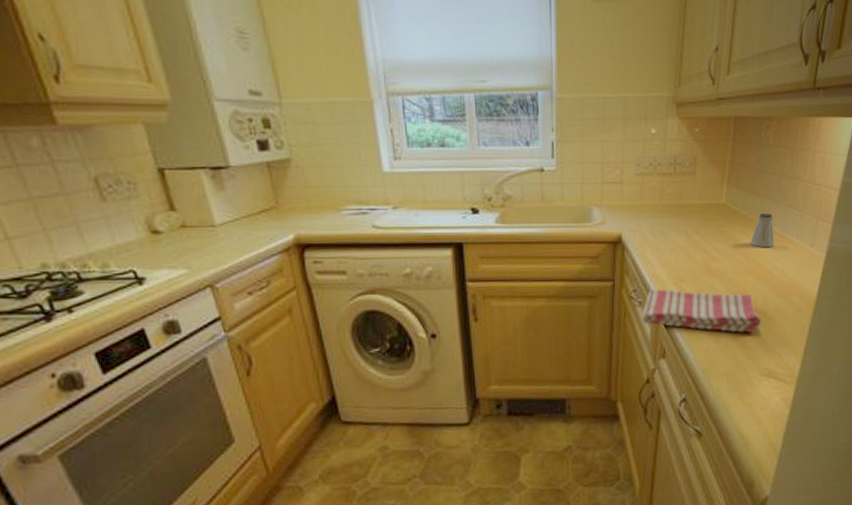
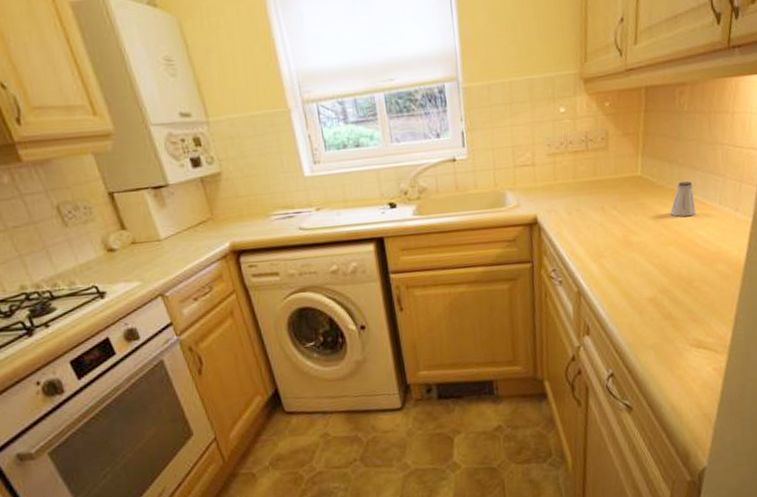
dish towel: present [642,289,762,333] -> none [563,265,688,305]

